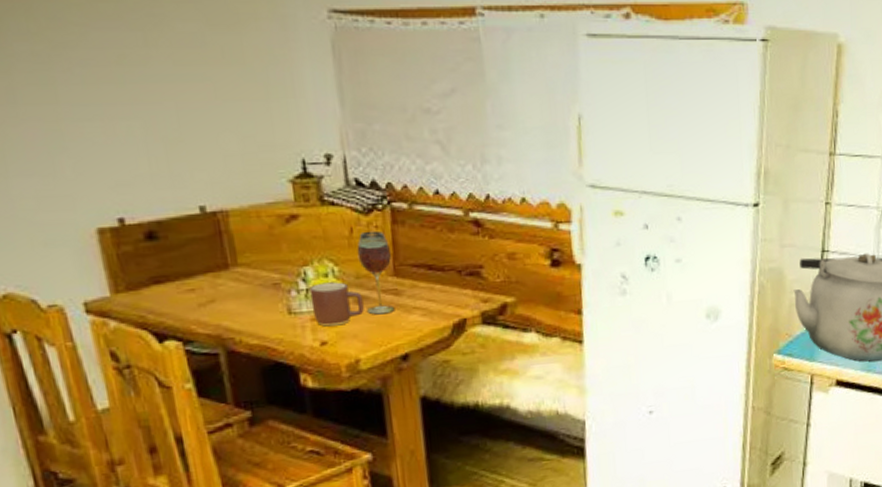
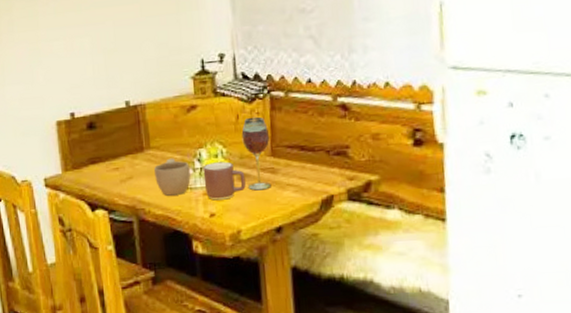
cup: none [245,277,294,322] -> present [154,158,191,196]

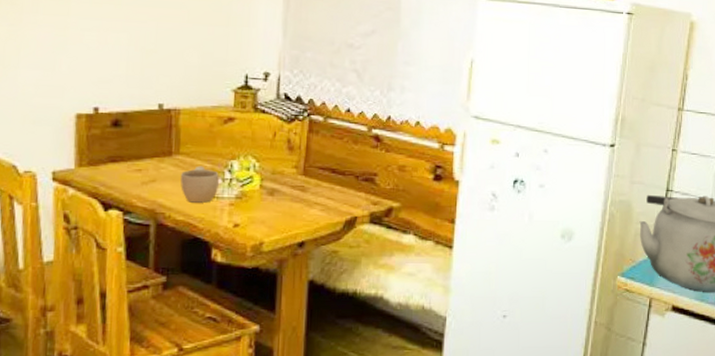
mug: present [203,161,246,201] -> none [232,175,275,212]
wineglass: present [241,116,272,191] -> none [276,136,303,206]

